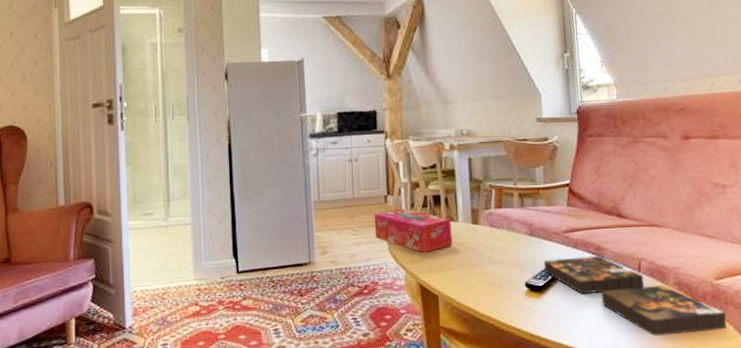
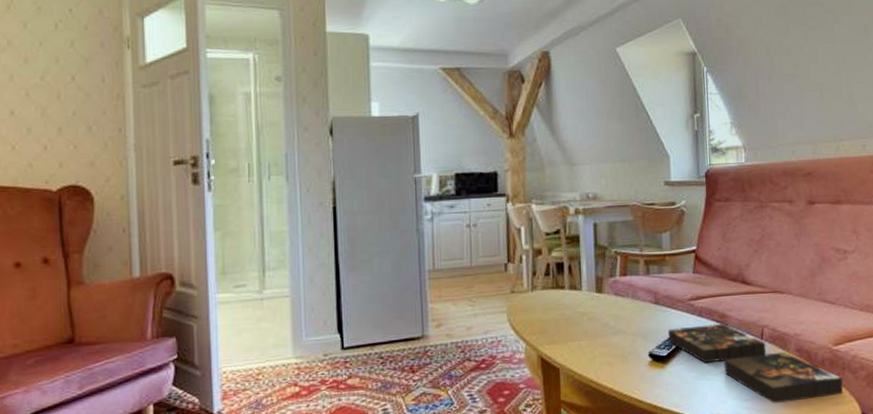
tissue box: present [374,208,453,253] -> none [493,276,576,324]

